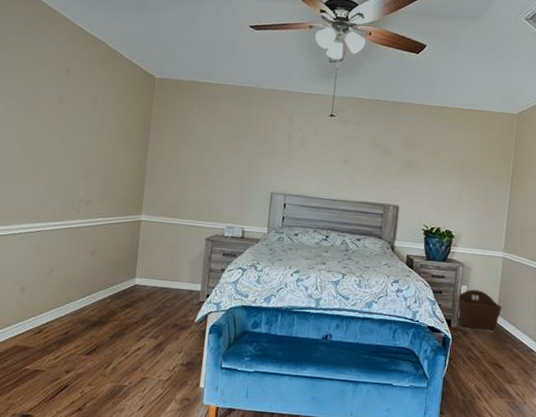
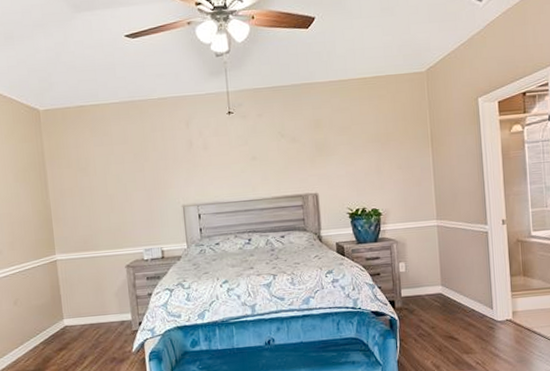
wicker basket: present [458,289,501,331] -> none [398,264,445,305]

